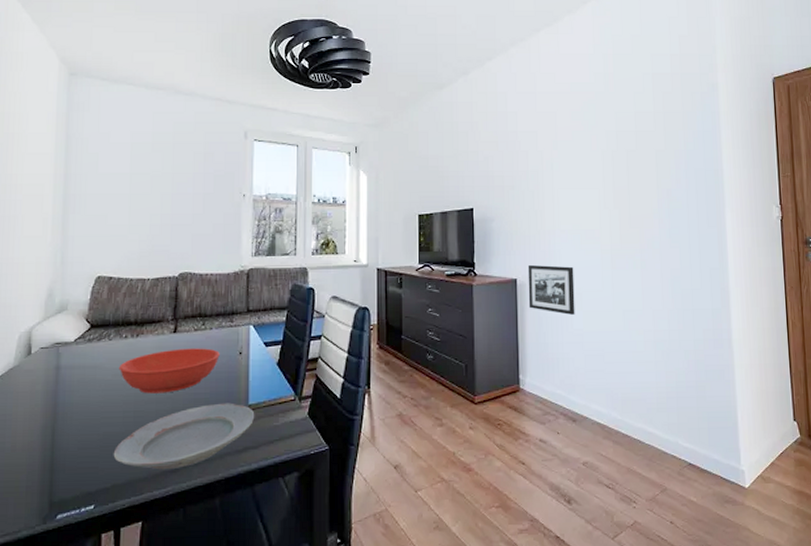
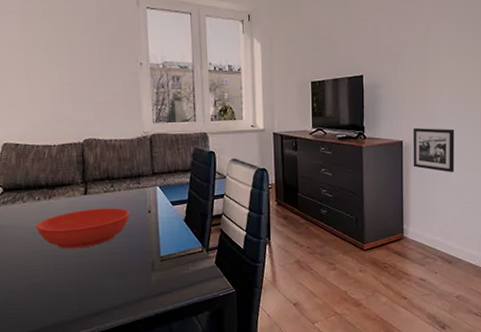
plate: present [113,402,255,470] -> none [39,255,167,313]

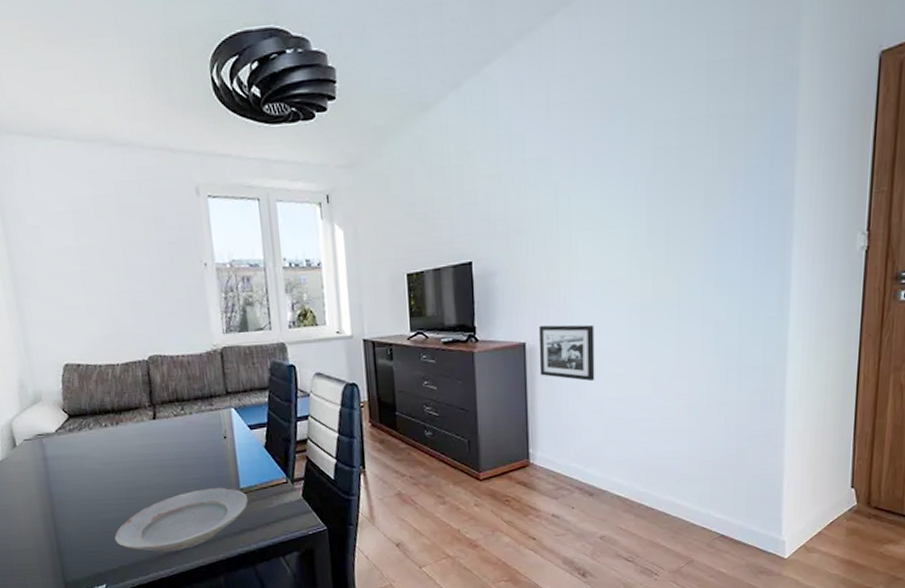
bowl: present [35,208,130,249] -> none [104,433,204,481]
plate: none [39,255,167,313] -> present [114,487,248,552]

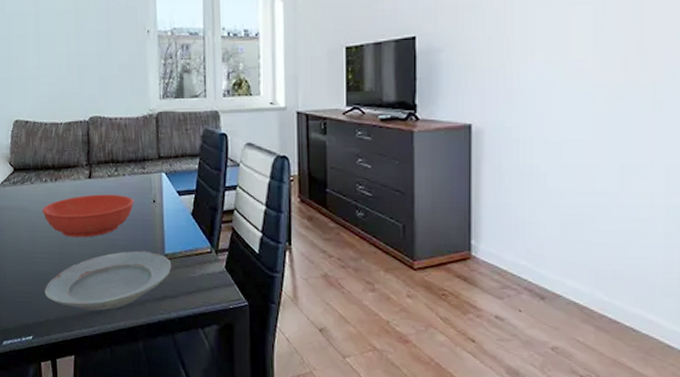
bowl: none [104,433,204,481] -> present [42,194,134,238]
picture frame: present [538,324,595,381] -> none [486,106,552,170]

